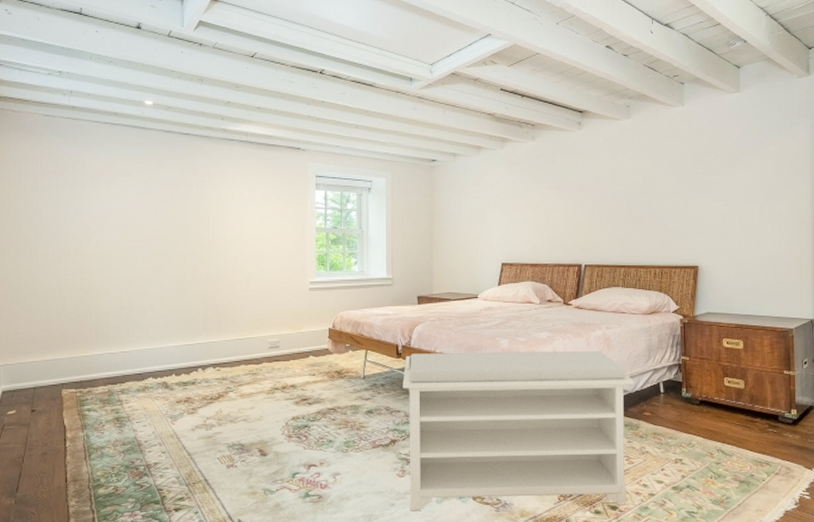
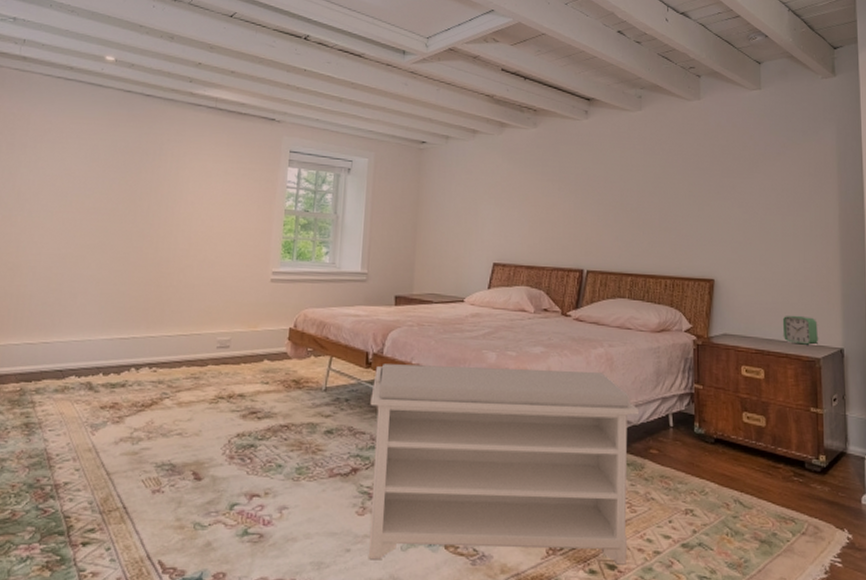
alarm clock: none [759,294,791,318] -> present [782,316,818,345]

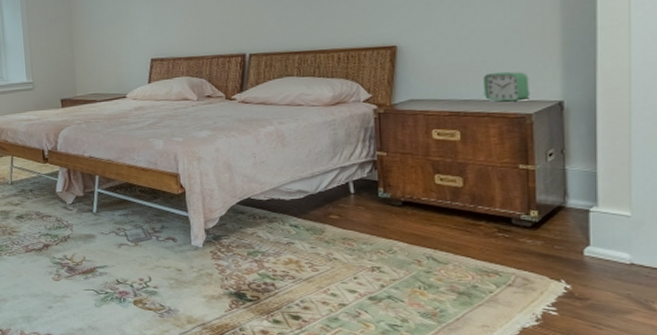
bench: present [368,364,640,565] -> none [51,148,317,316]

